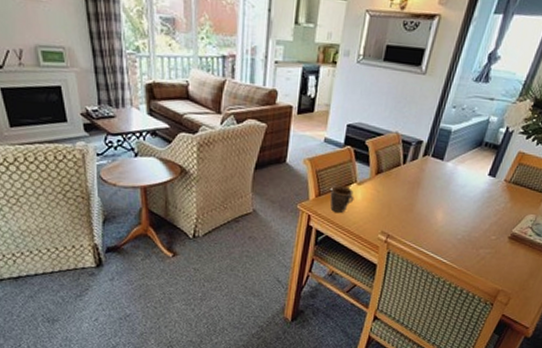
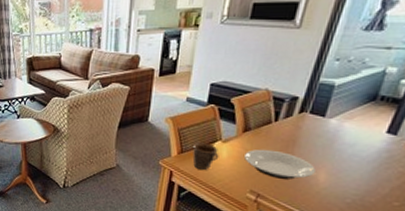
plate: none [377,190,435,220] -> present [244,149,315,180]

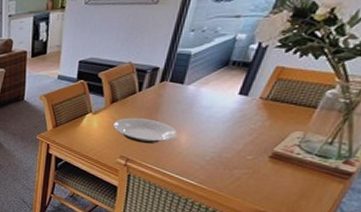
mug: present [192,142,219,170] -> none [66,116,91,140]

